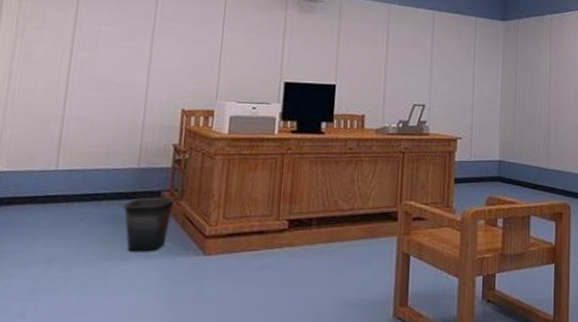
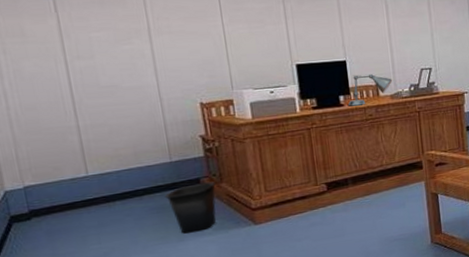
desk lamp: none [328,101,381,136] -> present [347,73,393,107]

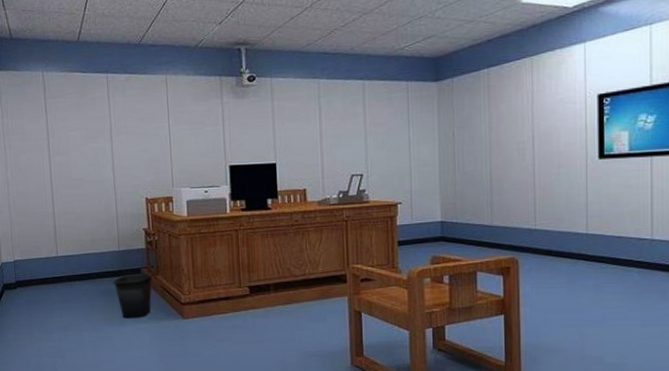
desk lamp: present [347,73,393,107] -> none [274,177,321,210]

